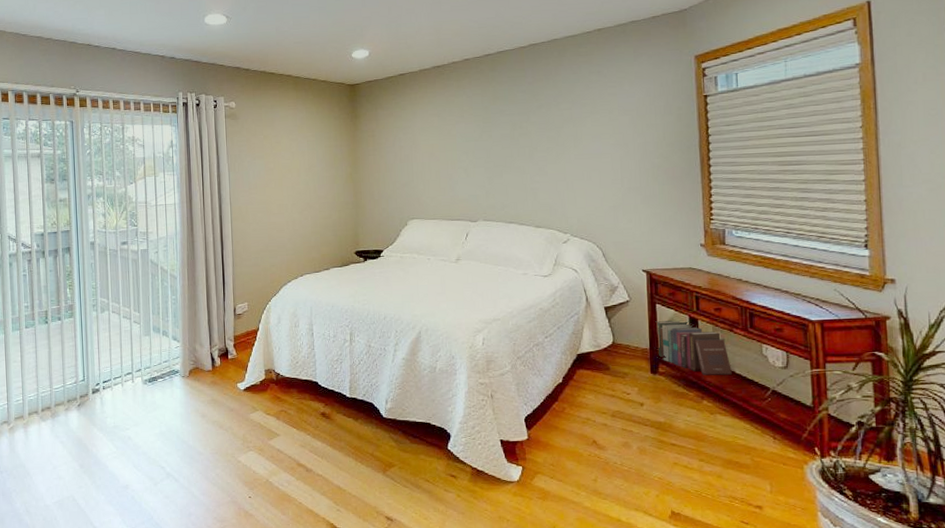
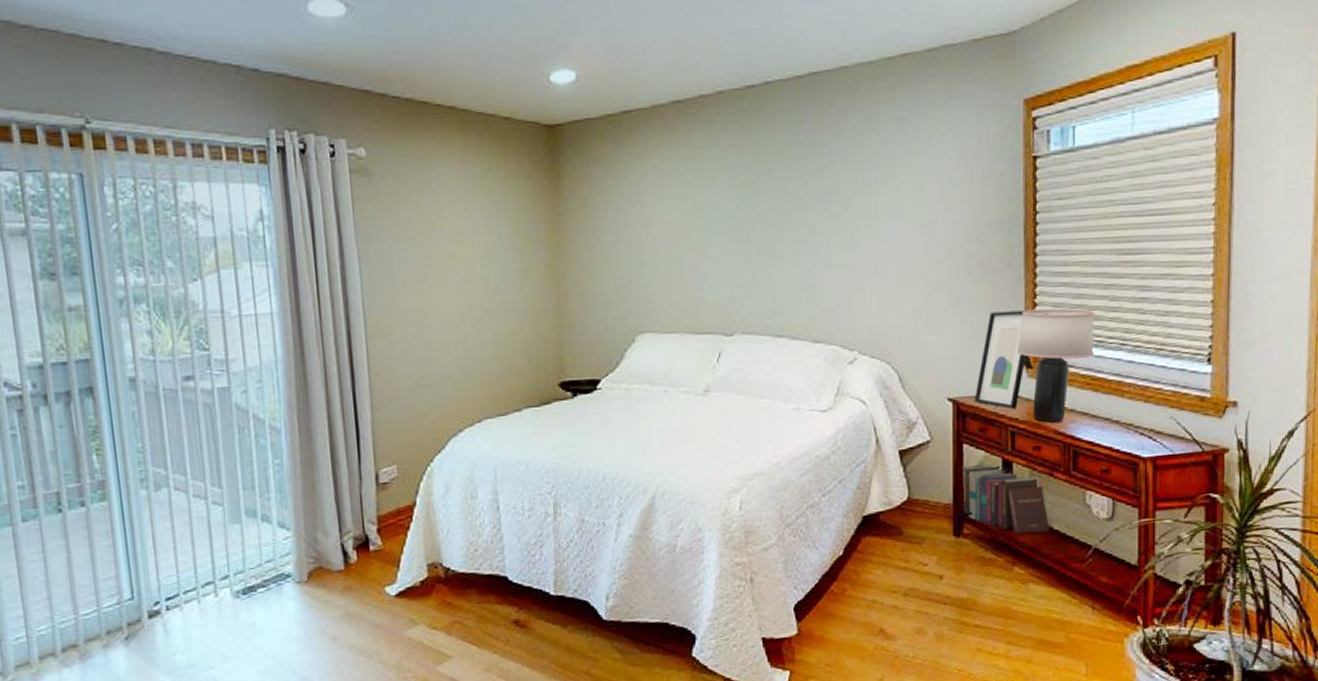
picture frame: none [664,205,712,279] -> present [975,309,1033,409]
table lamp: none [697,205,763,291] -> present [1017,308,1096,424]

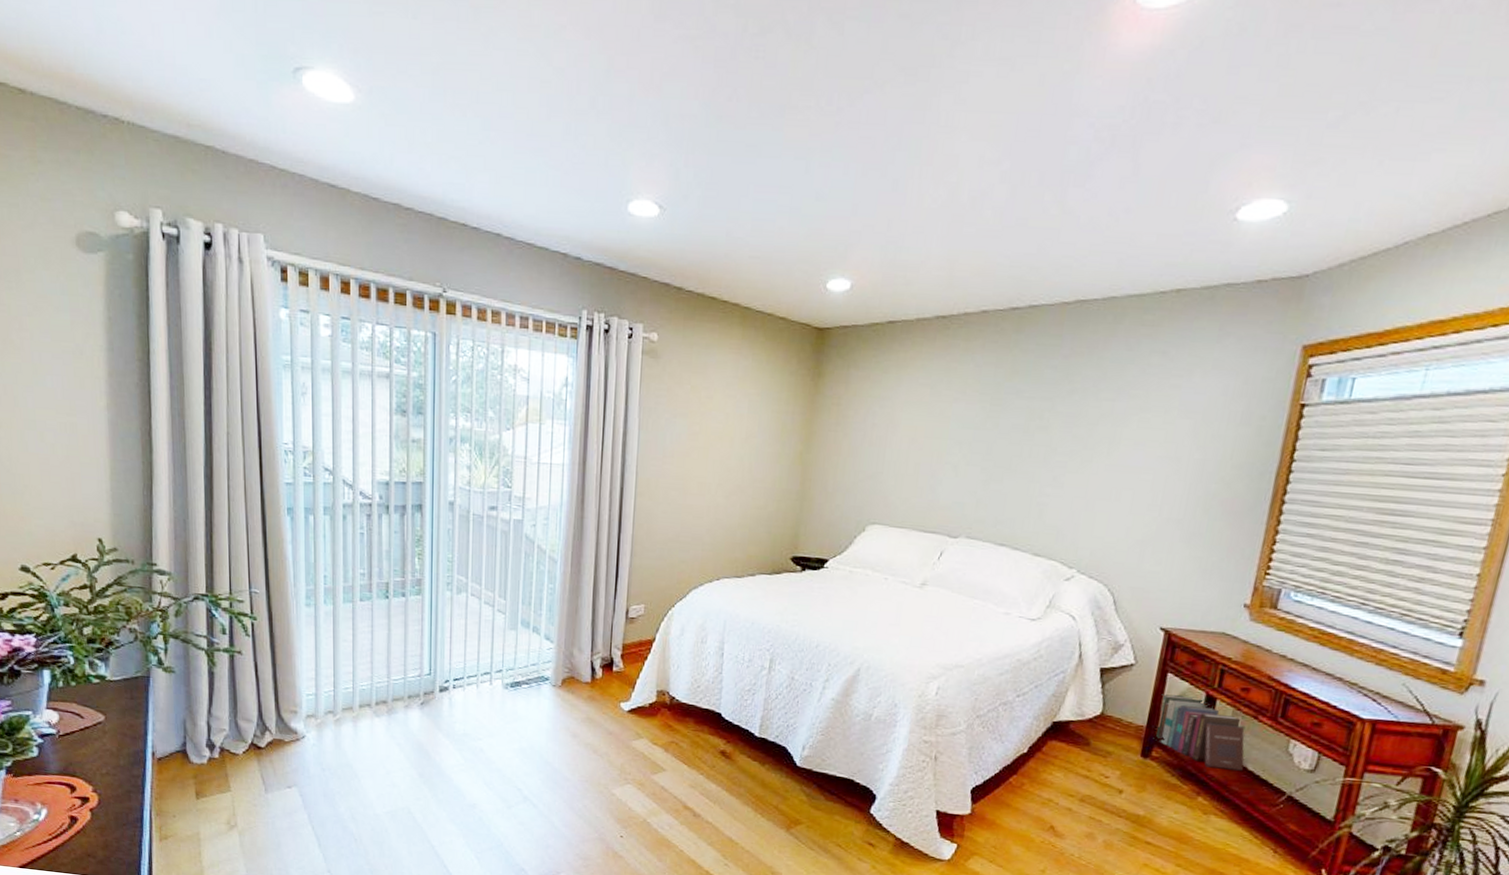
picture frame: present [975,309,1033,409] -> none [1188,552,1270,649]
table lamp: present [1017,308,1096,424] -> none [1243,555,1339,670]

